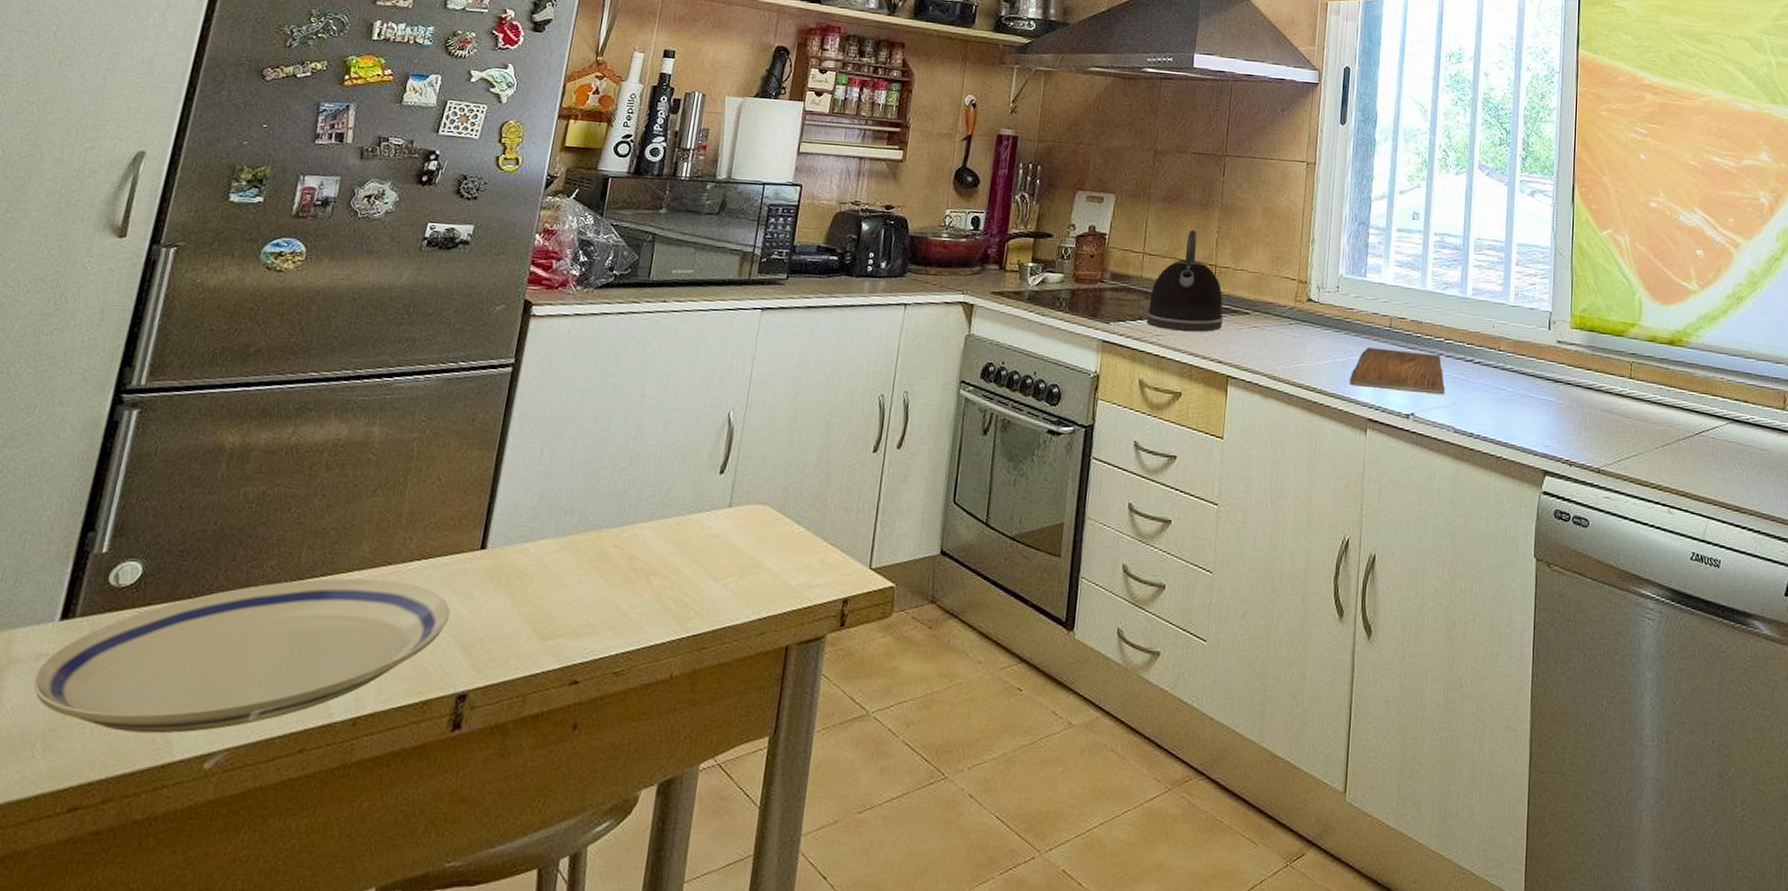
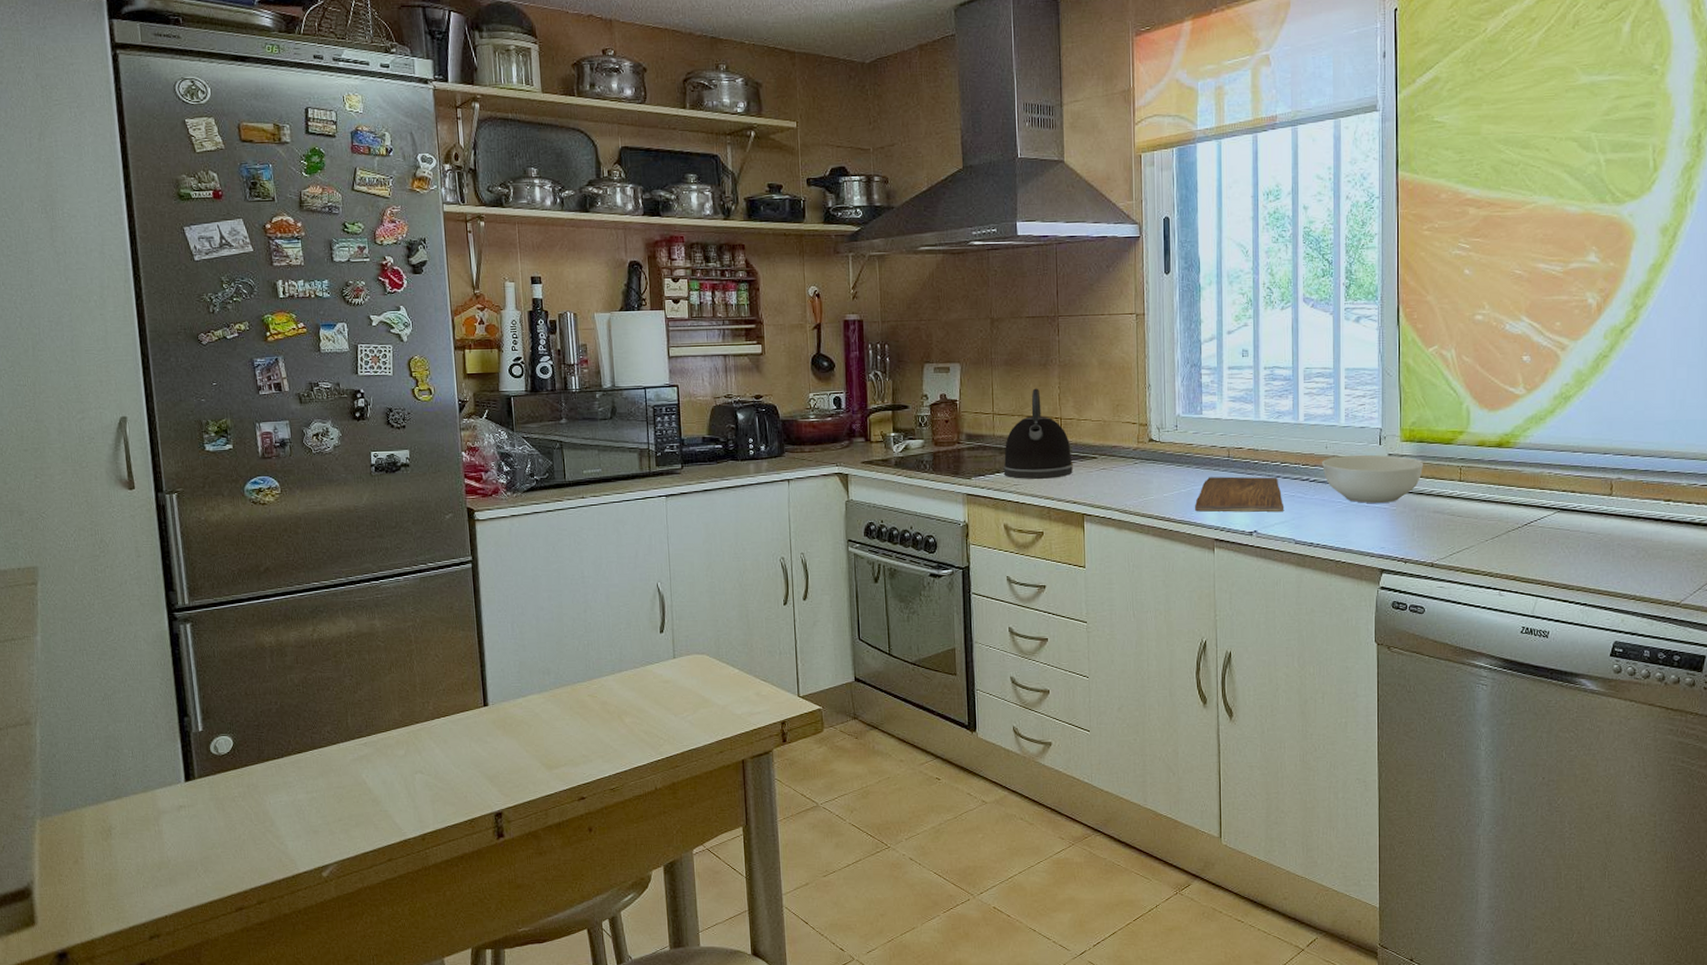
plate: present [32,578,451,734] -> none [180,734,474,855]
bowl: none [1487,338,1594,395] -> present [1321,455,1424,503]

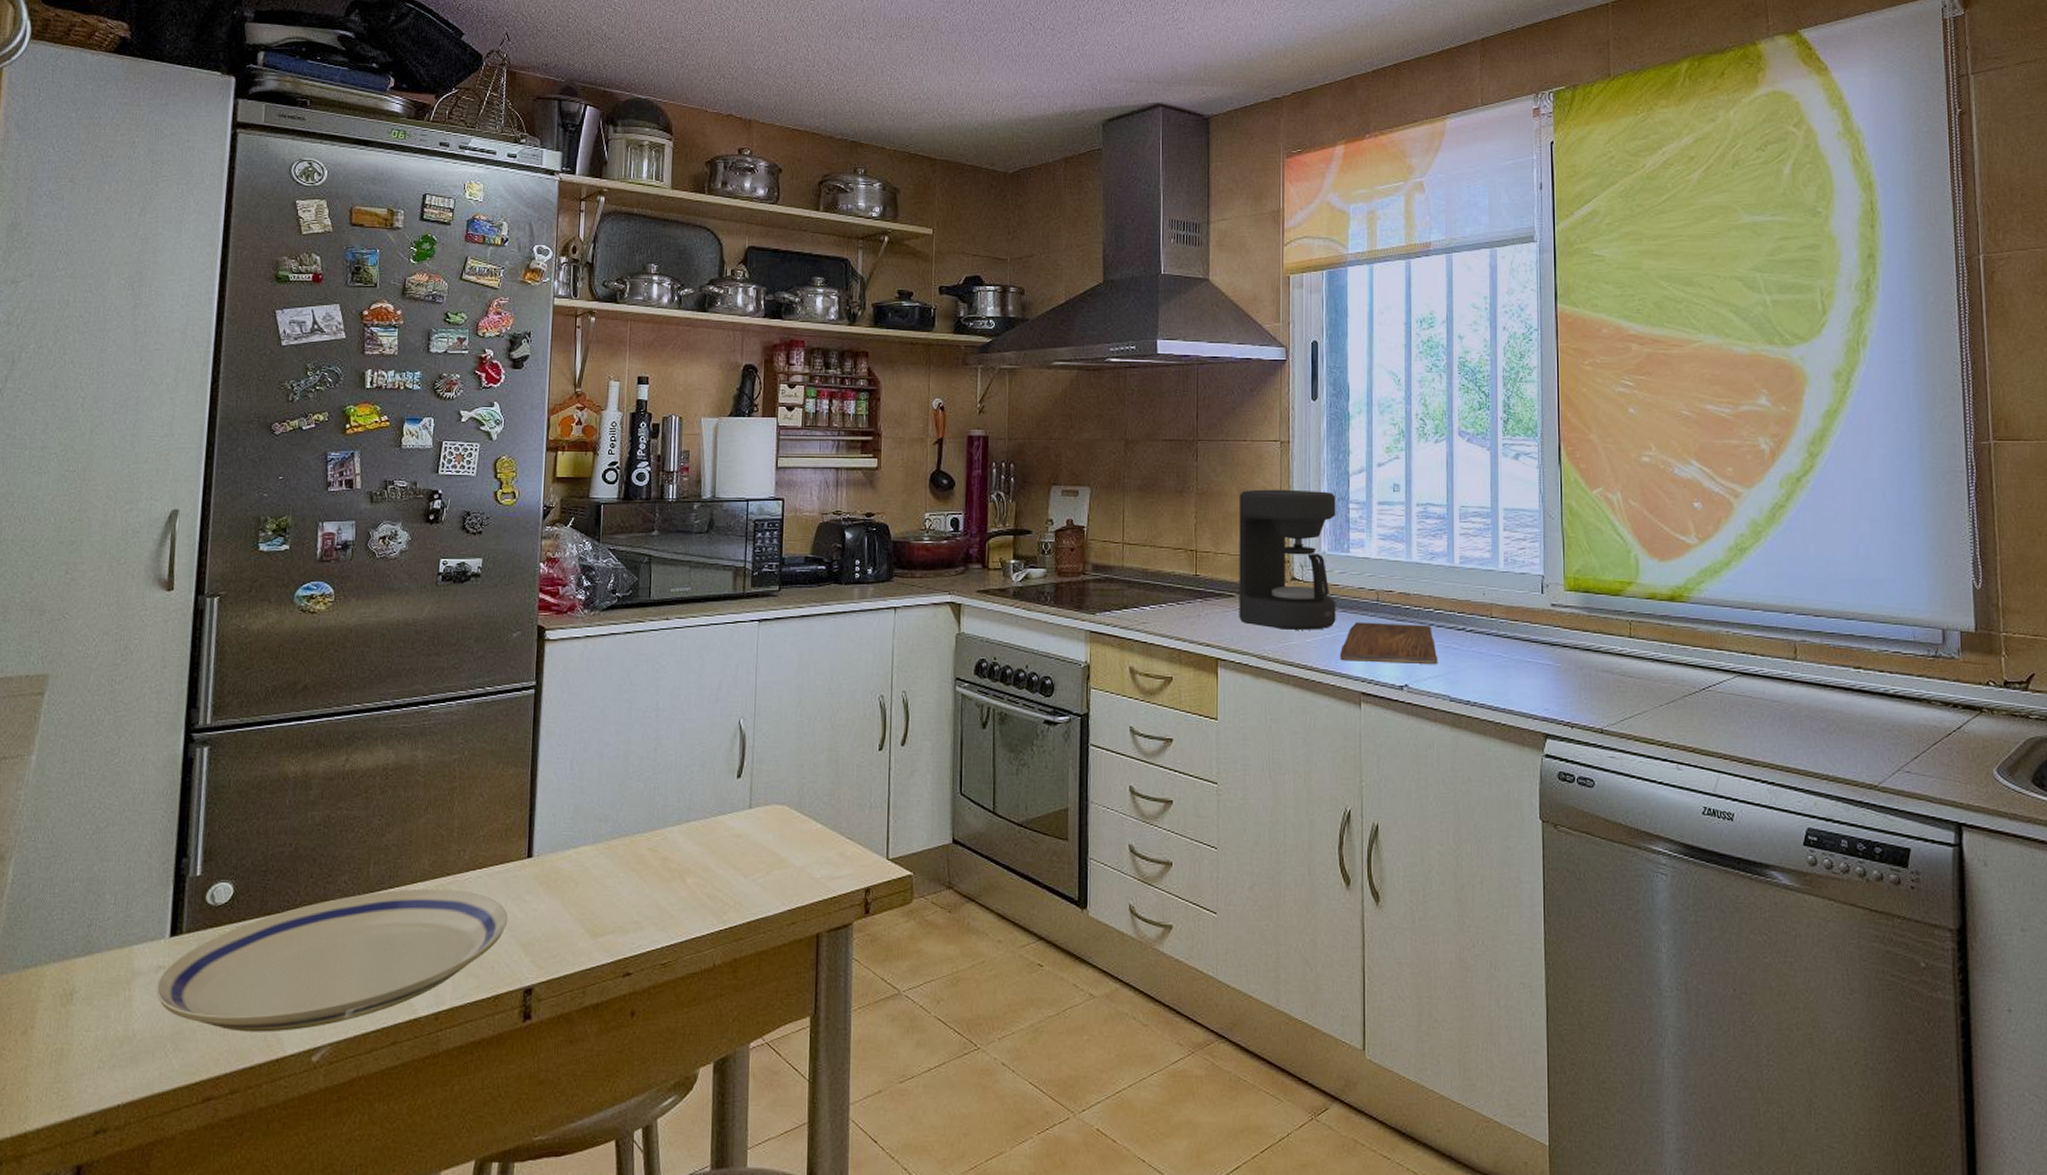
plate: none [180,734,474,855] -> present [155,888,508,1032]
kettle: present [1003,388,1074,479] -> none [1131,517,1209,617]
coffee maker: none [1099,358,1191,486] -> present [1239,489,1336,630]
bowl: present [1321,455,1424,503] -> none [1478,604,1591,658]

